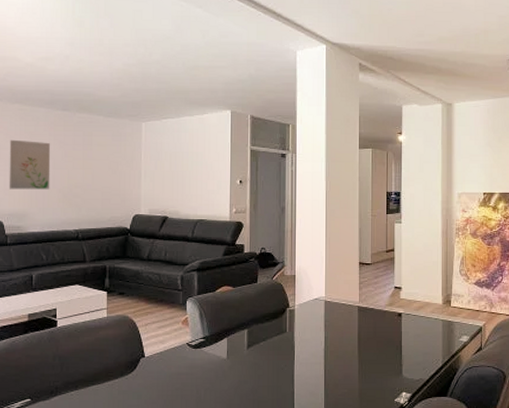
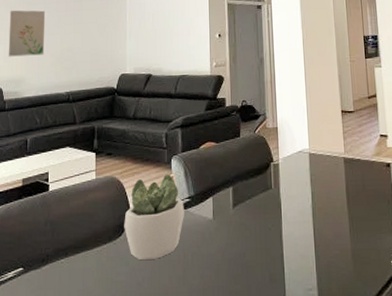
succulent plant: none [136,314,198,395] -> present [124,173,184,261]

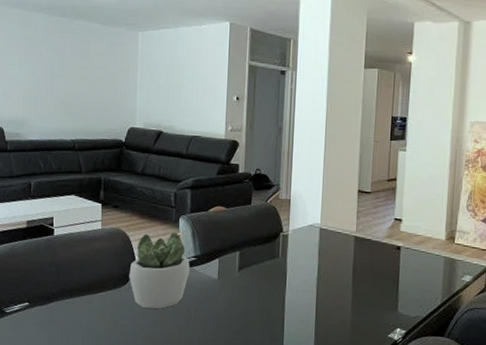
wall art: present [8,10,46,57] -> none [8,45,49,98]

